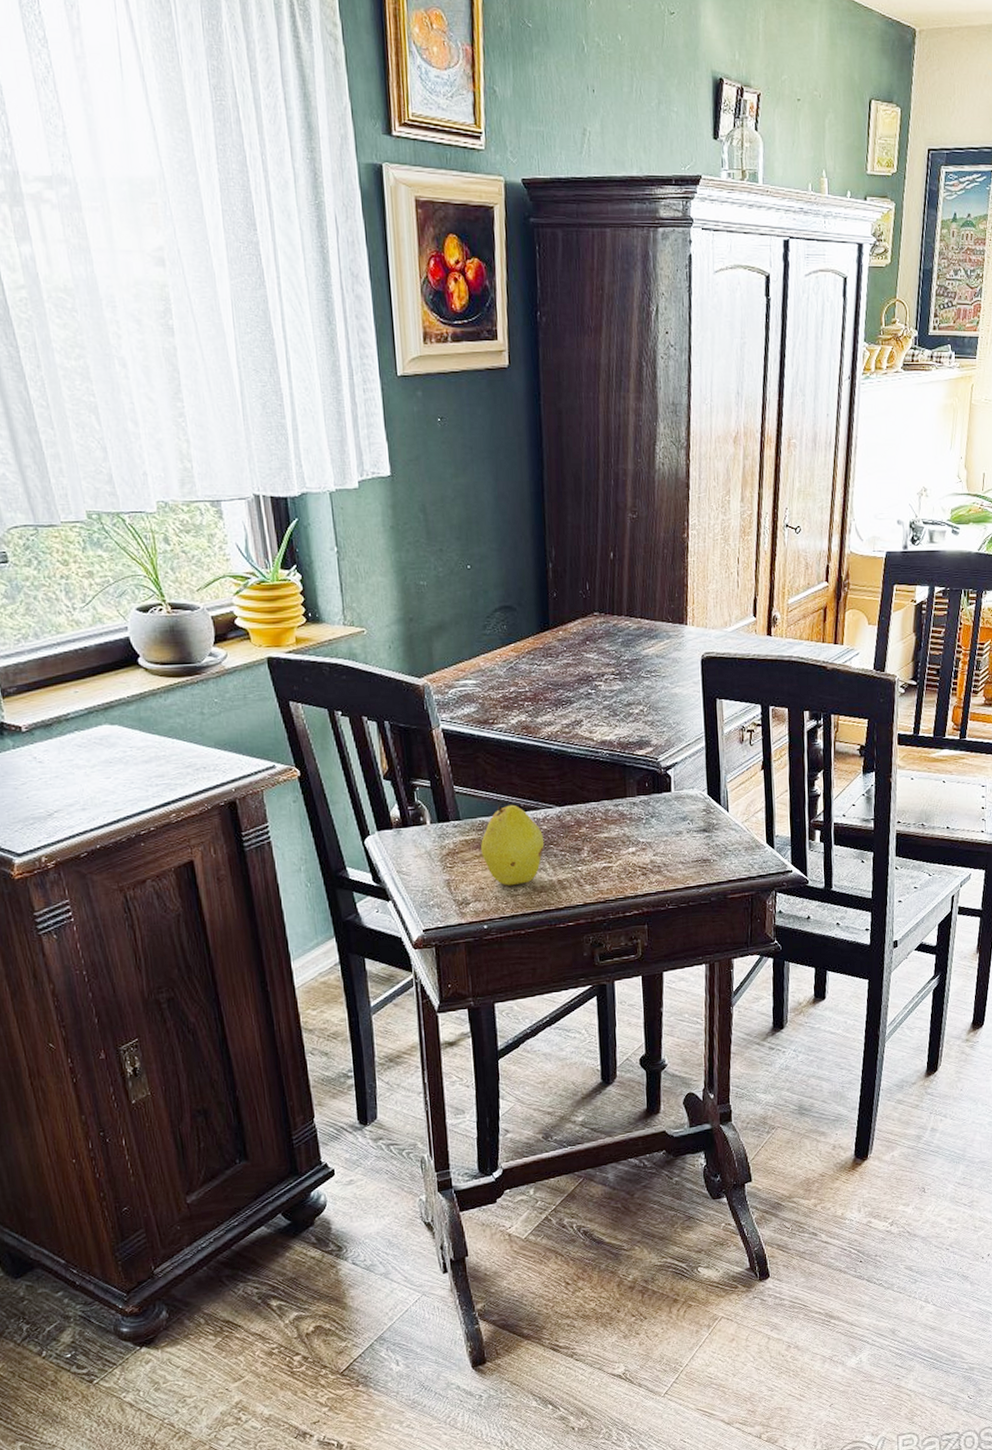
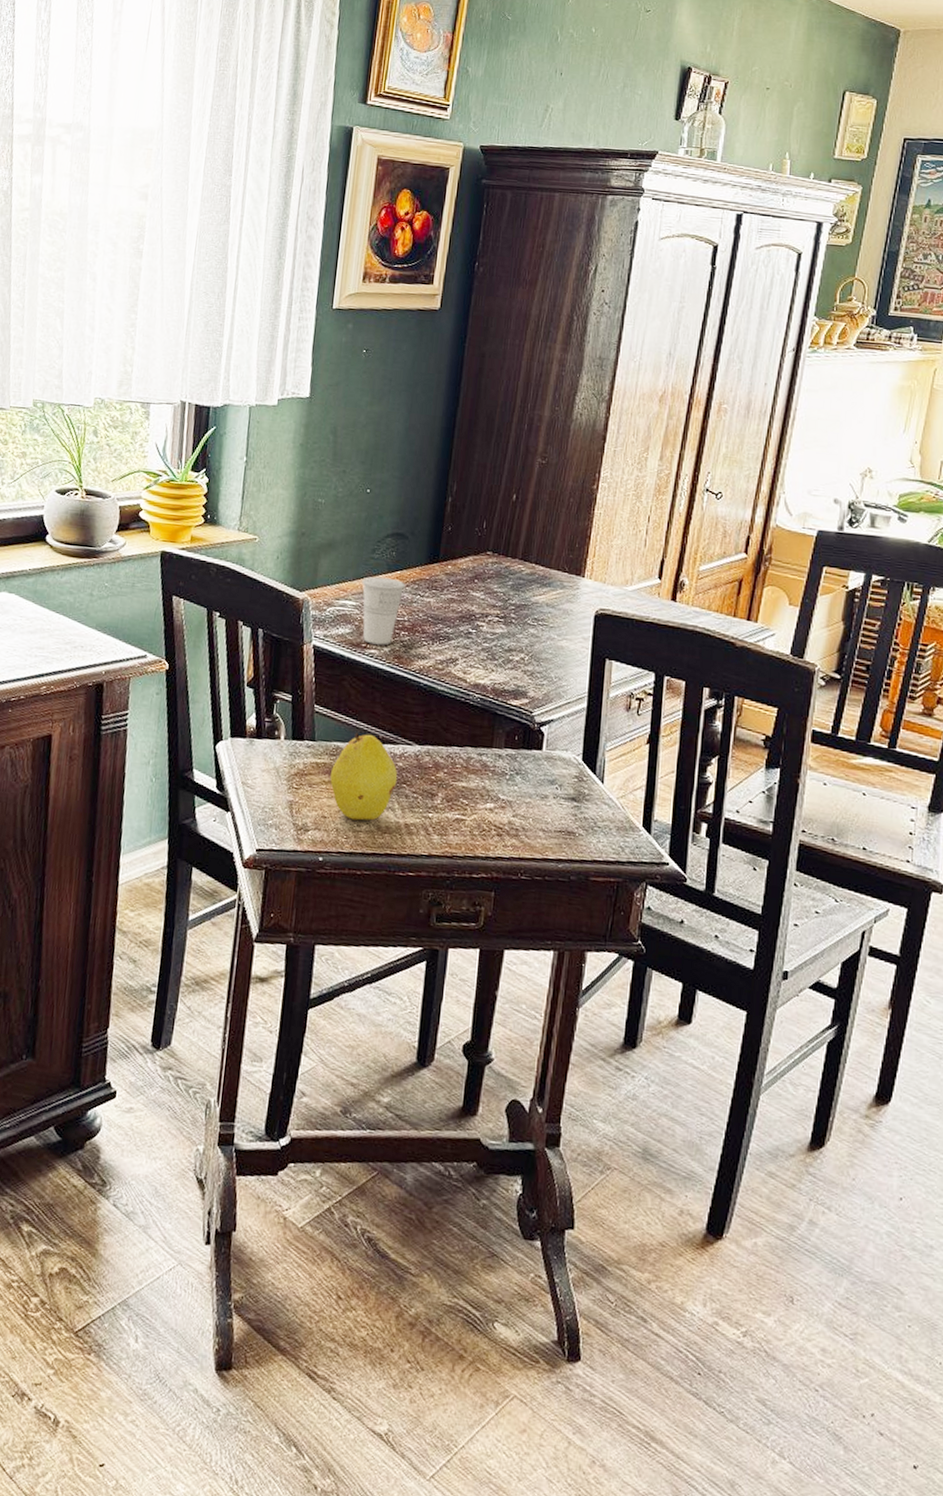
cup: none [478,651,521,719] -> present [362,576,405,645]

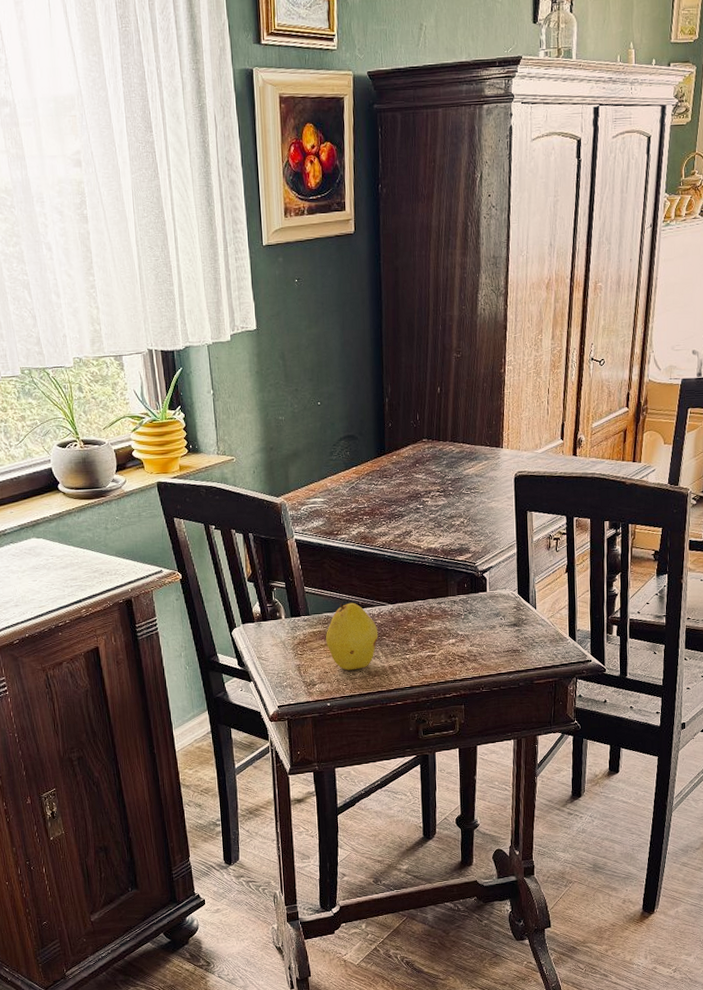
cup: present [362,576,405,645] -> none [326,474,361,531]

